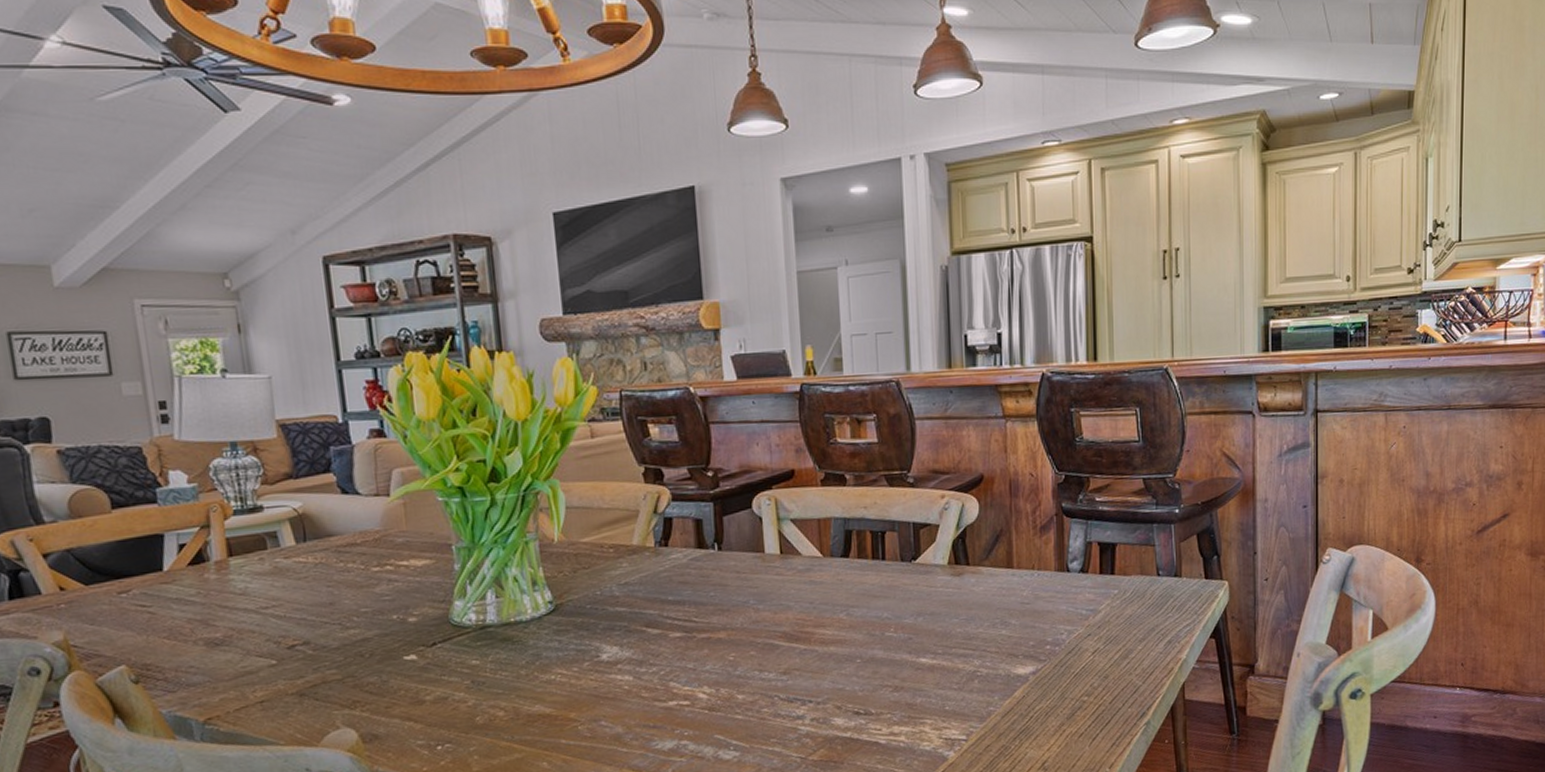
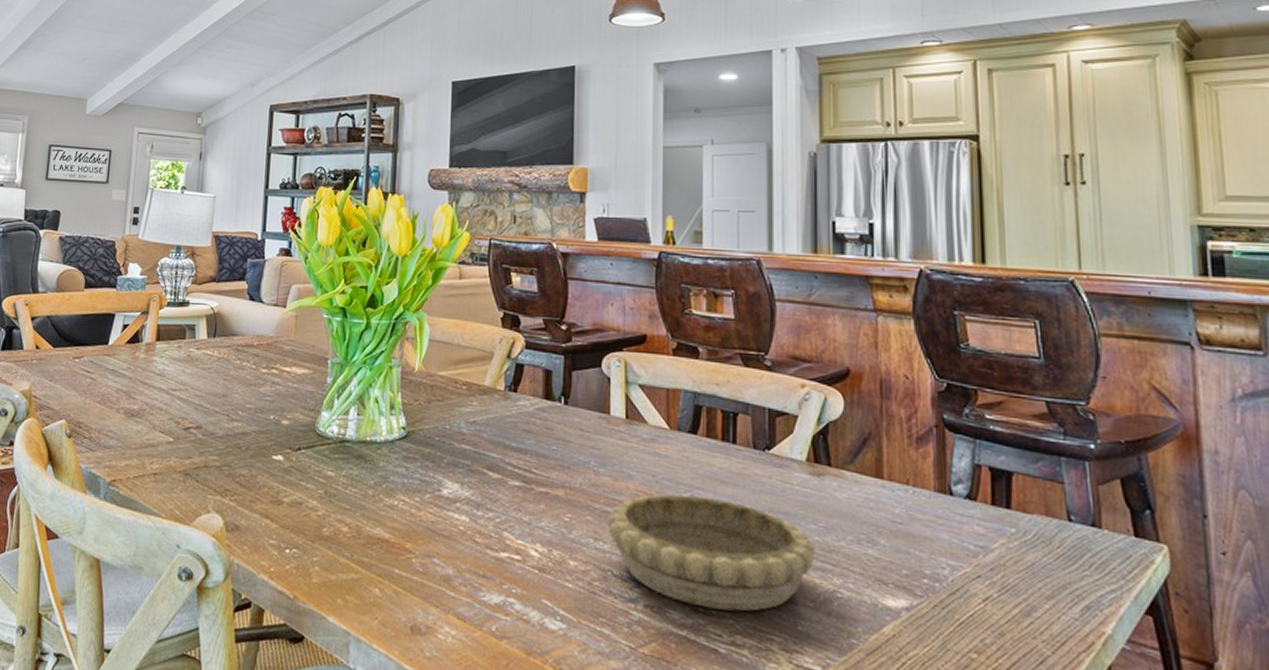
decorative bowl: none [768,612,958,709] -> present [605,494,815,612]

